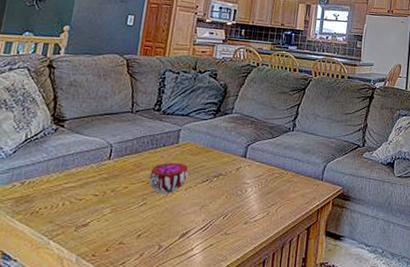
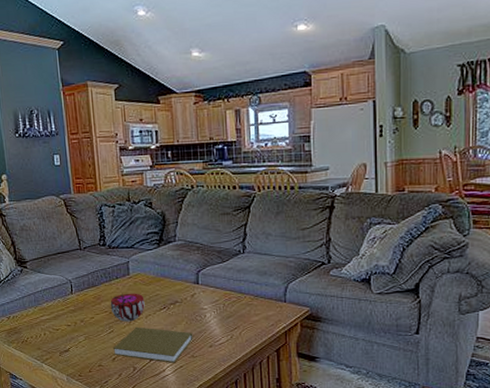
book: none [140,199,231,241] -> present [113,326,193,363]

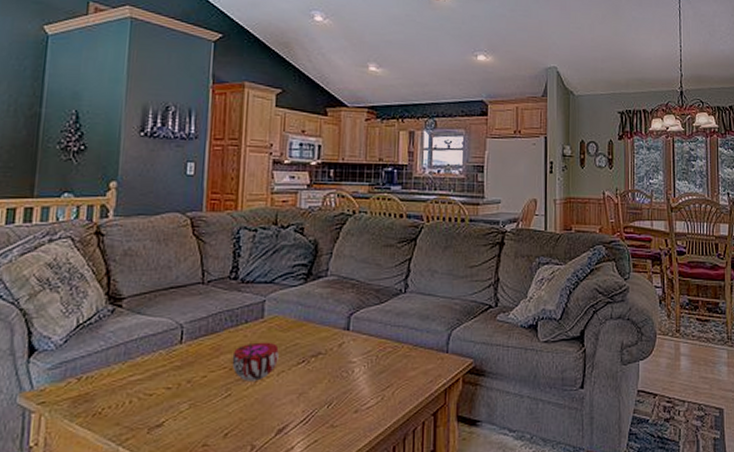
book: present [113,326,193,363] -> none [227,387,336,437]

